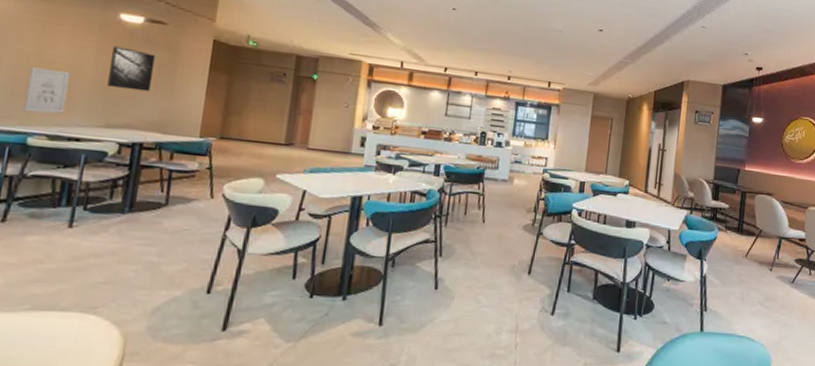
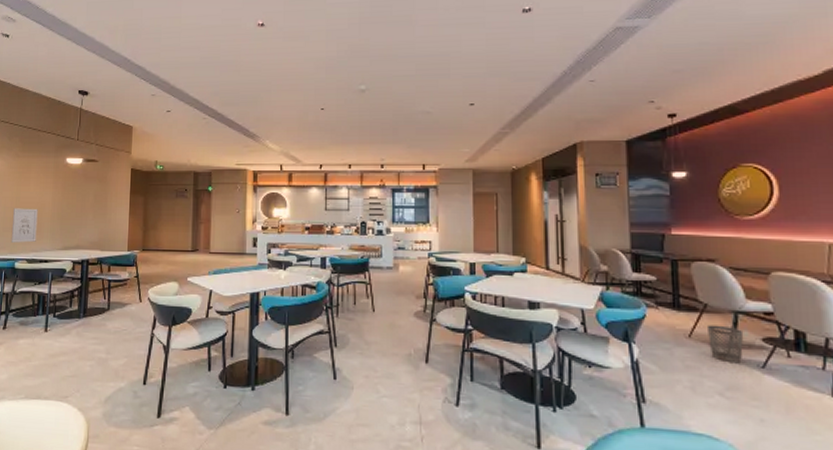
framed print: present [108,46,156,92] -> none [62,184,92,218]
wastebasket: none [758,247,784,279] -> present [706,325,744,364]

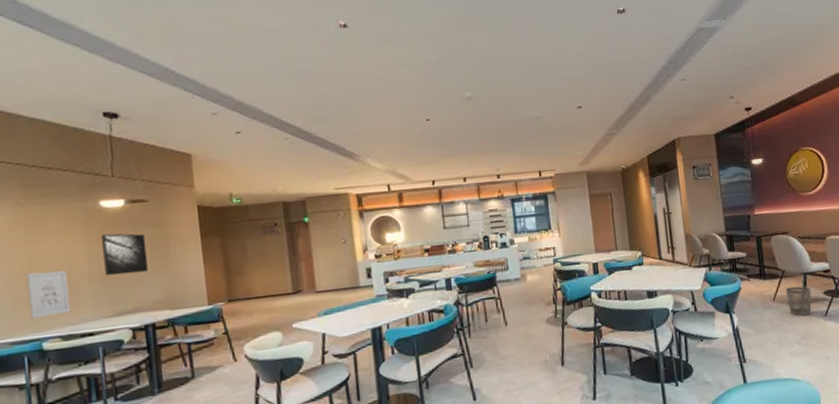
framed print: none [62,184,92,218] -> present [102,233,149,276]

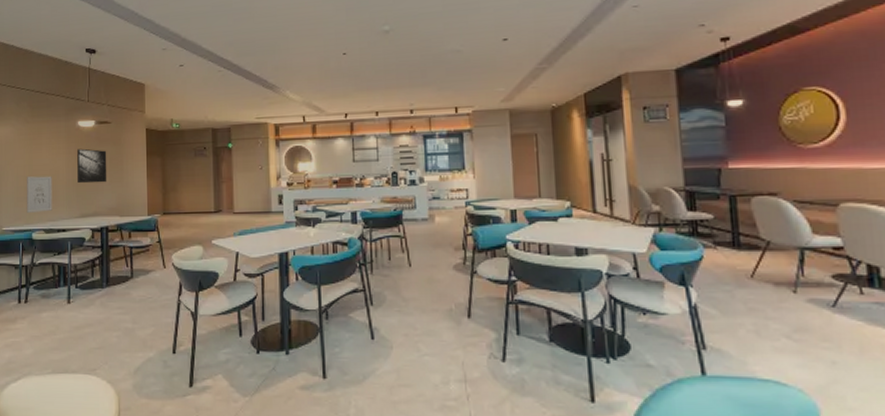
wastebasket: present [785,286,812,316] -> none [769,263,812,304]

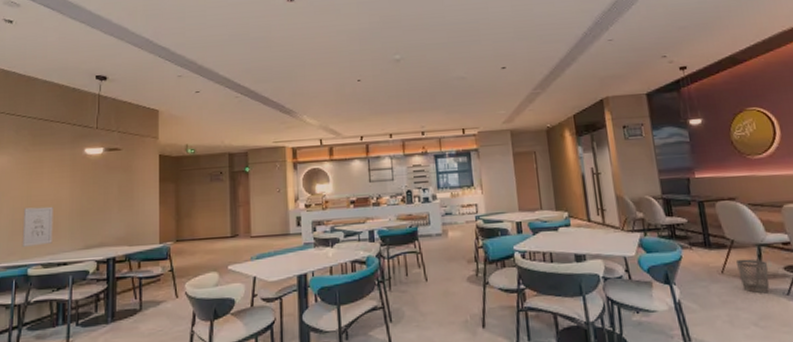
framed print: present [77,148,107,184] -> none [82,176,116,214]
wastebasket: none [769,263,812,304] -> present [735,258,770,294]

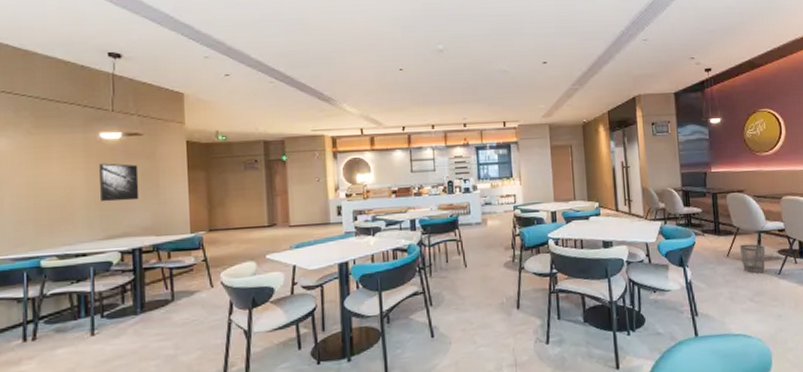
wall art: present [22,206,53,247] -> none [30,194,68,238]
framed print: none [82,176,116,214] -> present [99,163,140,202]

